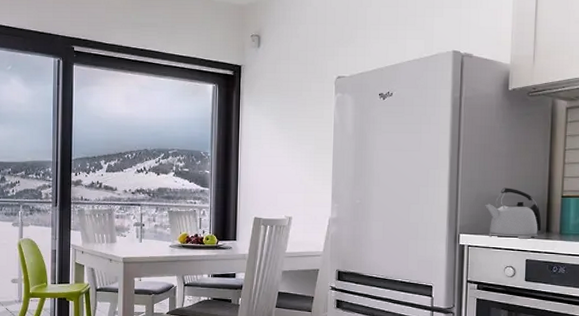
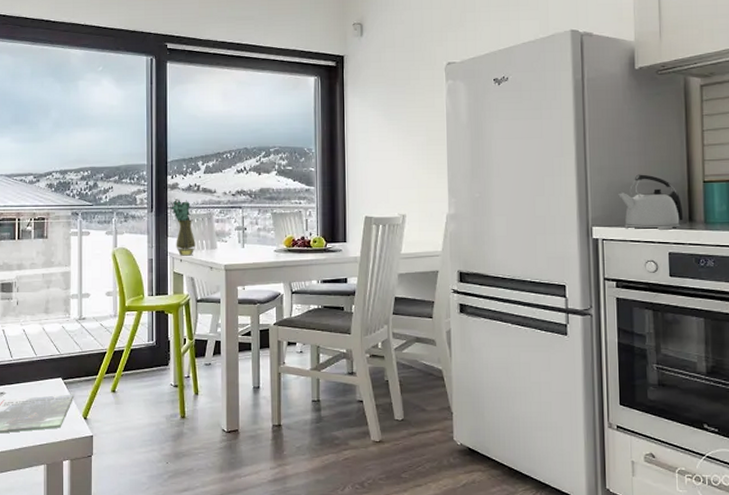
vase: none [74,194,96,248] -> present [171,198,195,256]

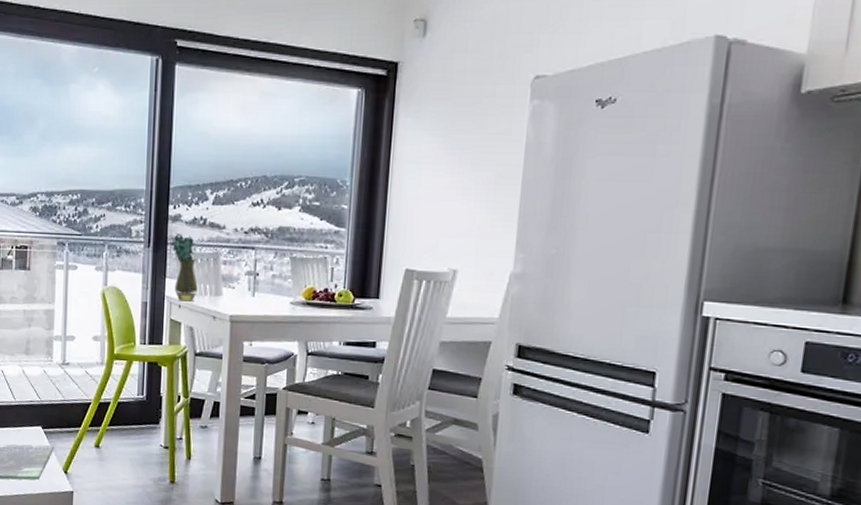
kettle: present [617,174,684,230] -> none [745,237,837,313]

